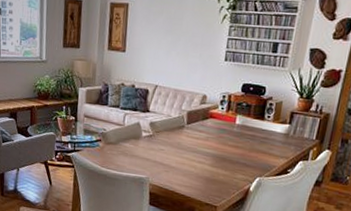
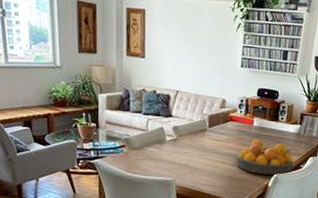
fruit bowl: none [215,139,281,179] -> present [237,140,294,175]

